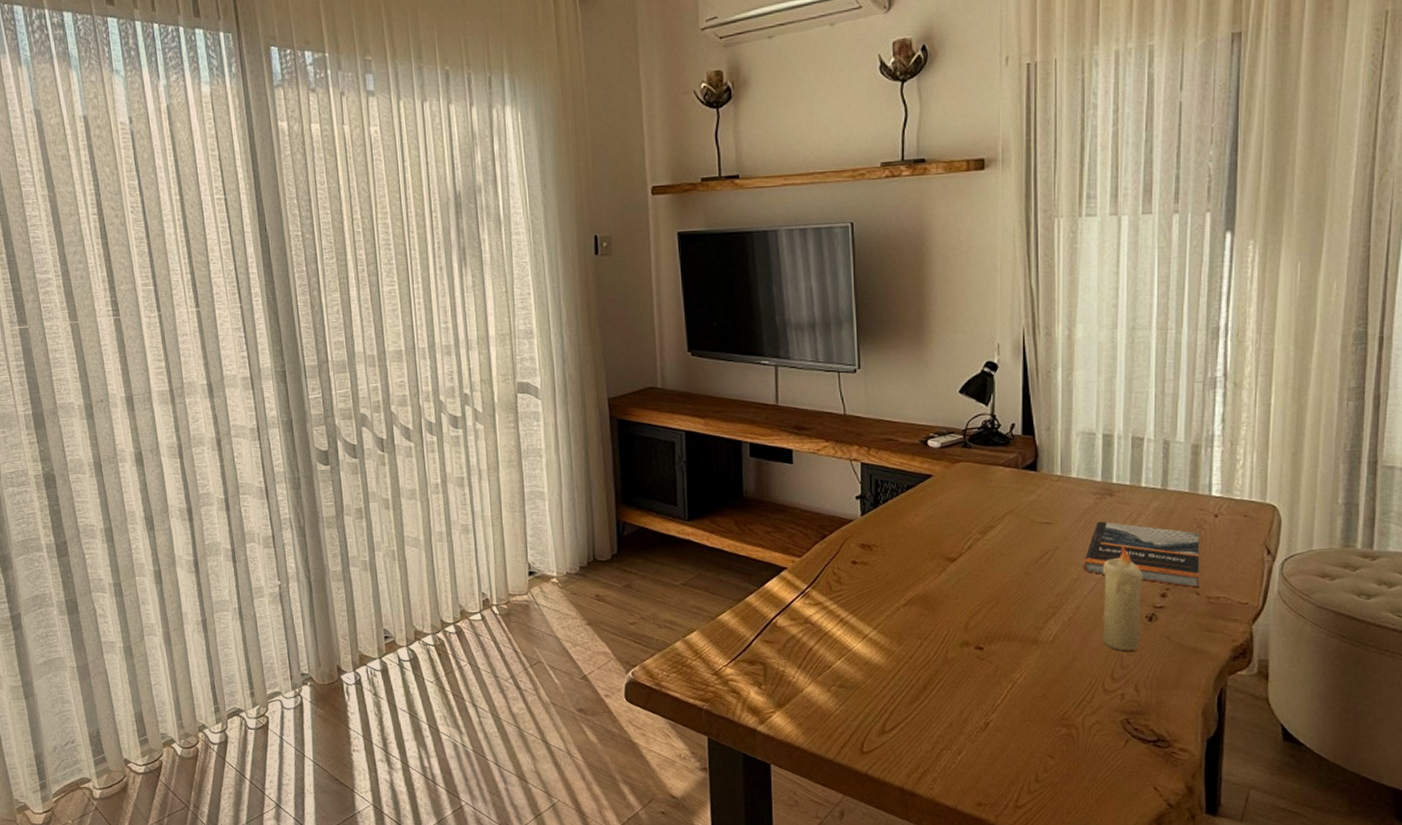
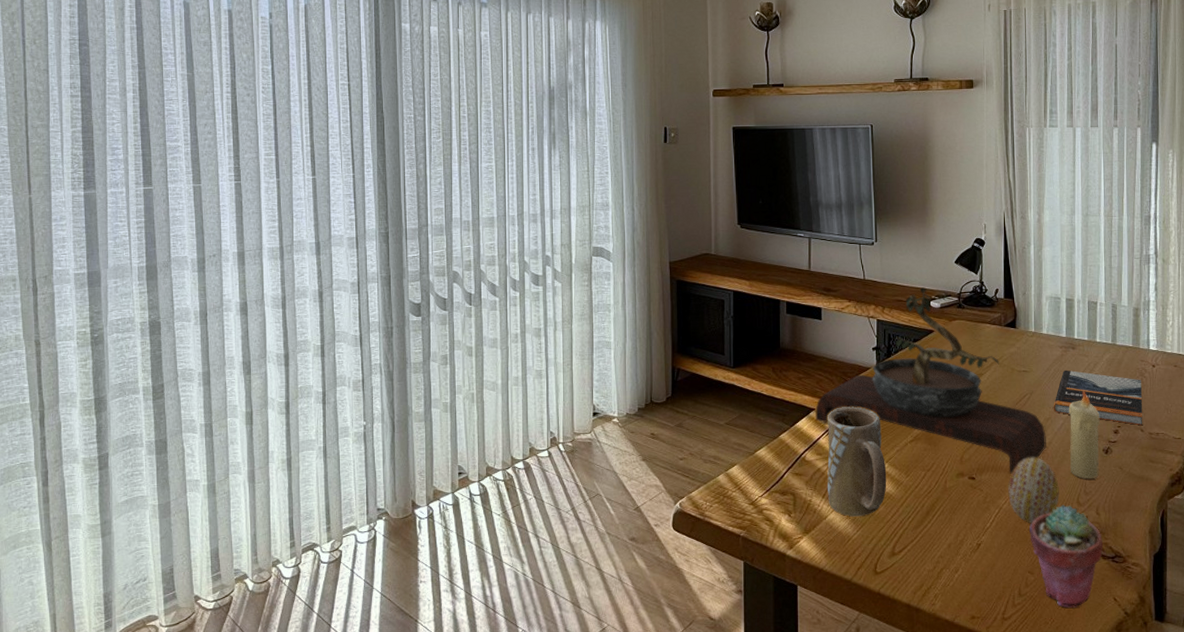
bonsai tree: none [786,423,1073,644] -> present [814,287,1046,474]
mug: none [801,565,875,690] -> present [826,406,887,517]
decorative egg: none [1024,624,1088,701] -> present [1008,457,1059,524]
potted succulent: none [1050,680,1142,796] -> present [1029,504,1103,608]

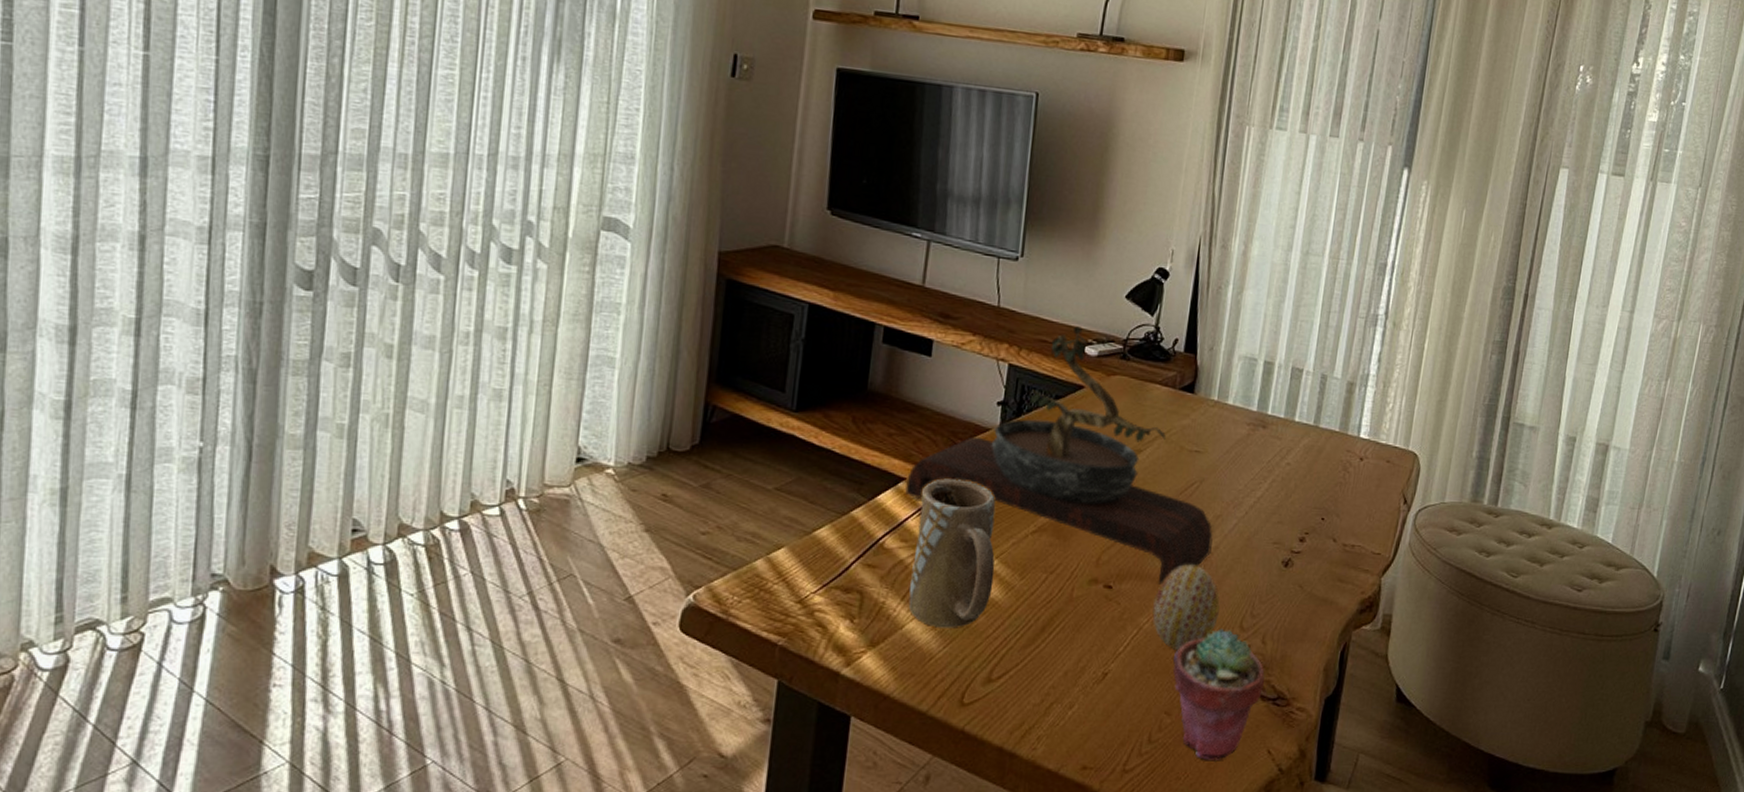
book: present [1053,370,1143,426] -> none [1227,454,1343,534]
candle: present [1069,390,1100,480] -> none [1237,482,1285,599]

